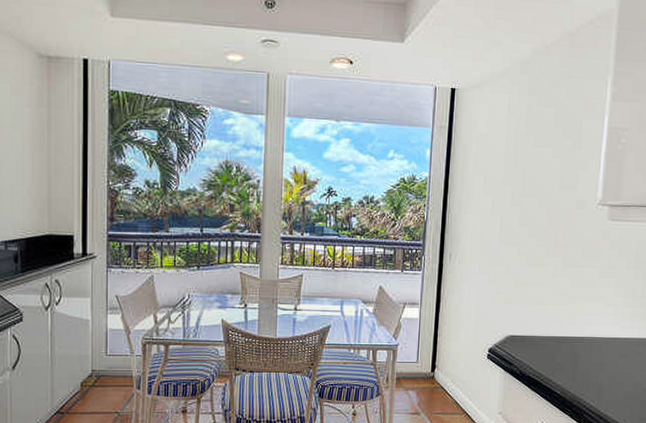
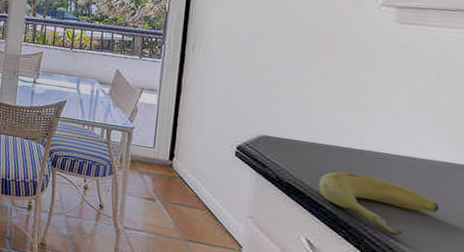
banana: none [552,359,634,407] -> present [319,171,440,236]

